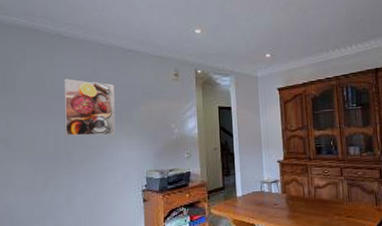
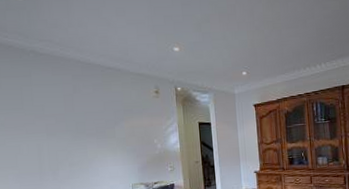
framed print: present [64,79,116,136] -> none [43,96,100,153]

